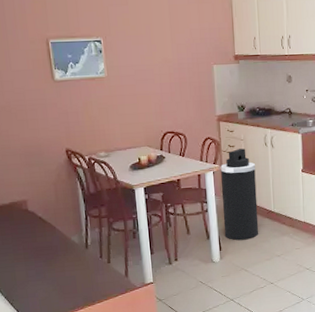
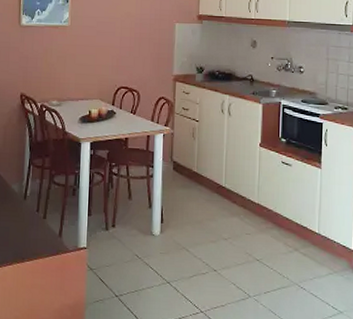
trash can: present [221,148,259,241] -> none [168,113,209,215]

